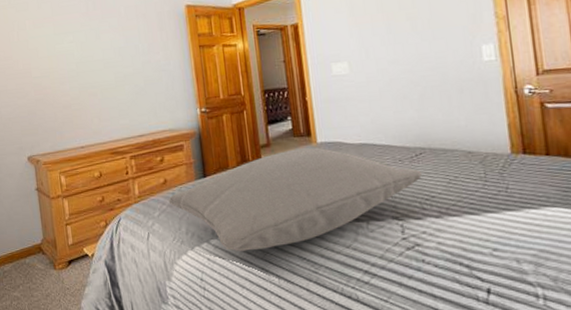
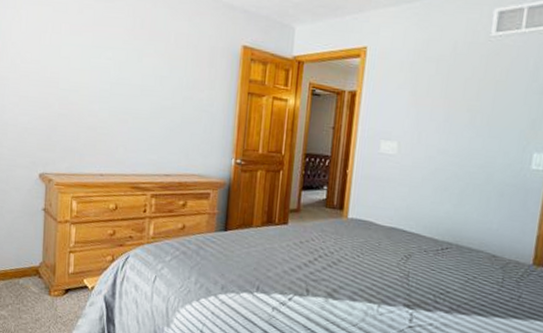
pillow: present [168,147,422,251] -> none [183,219,443,313]

